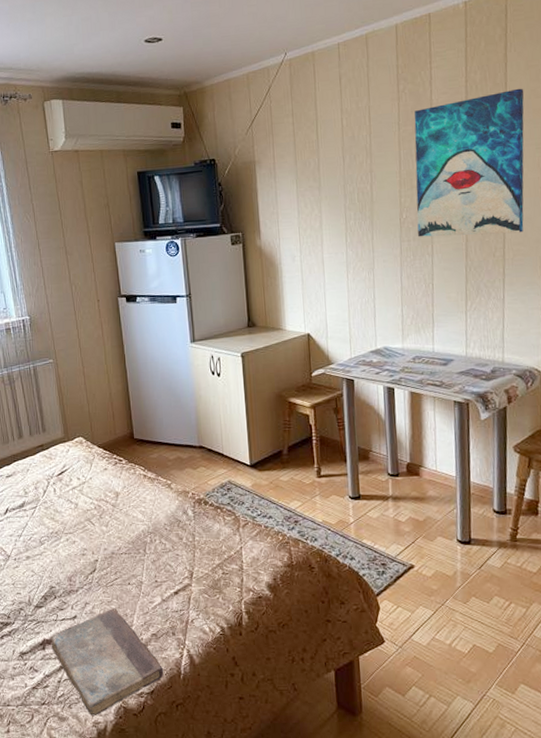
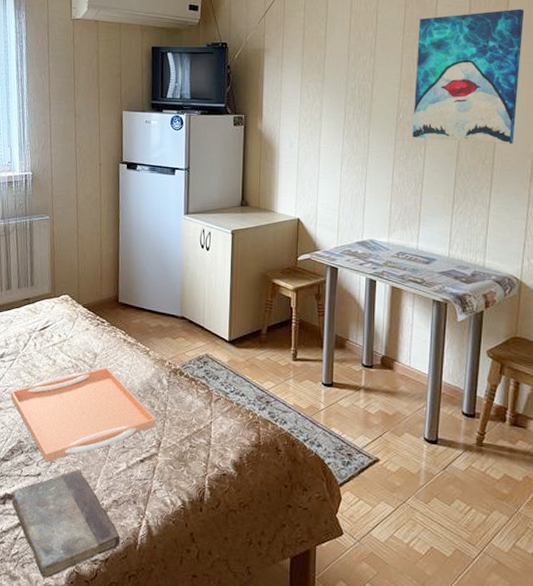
serving tray: none [36,504,187,605] -> present [10,366,157,463]

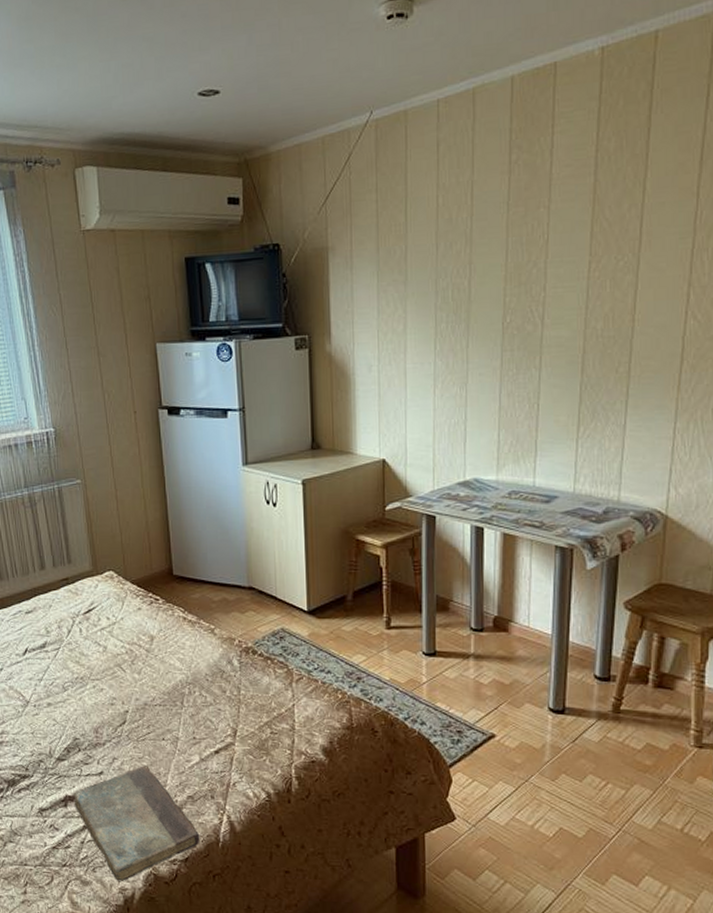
serving tray: present [10,366,157,463] -> none [59,650,230,760]
wall art: present [413,9,525,144] -> none [524,160,670,346]

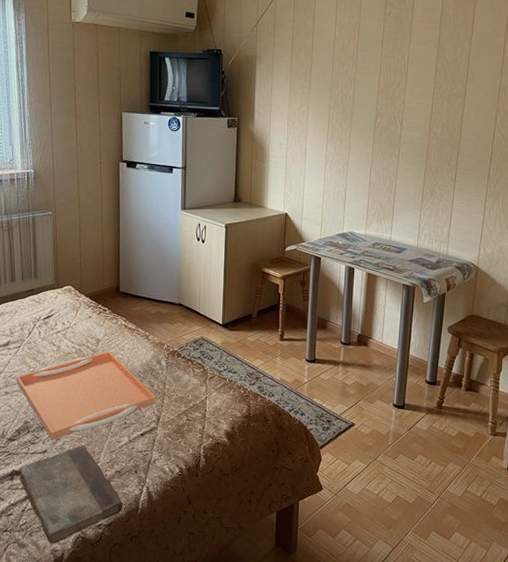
serving tray: none [59,650,230,760] -> present [16,351,156,440]

